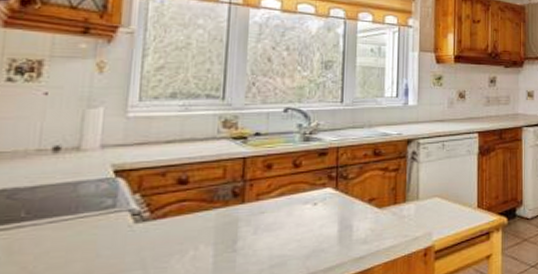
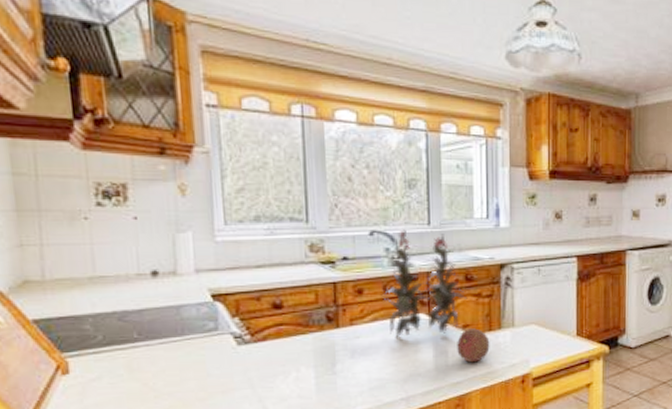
flower: none [293,107,375,212] -> present [384,229,468,337]
fruit: none [362,202,395,237] -> present [457,328,490,363]

